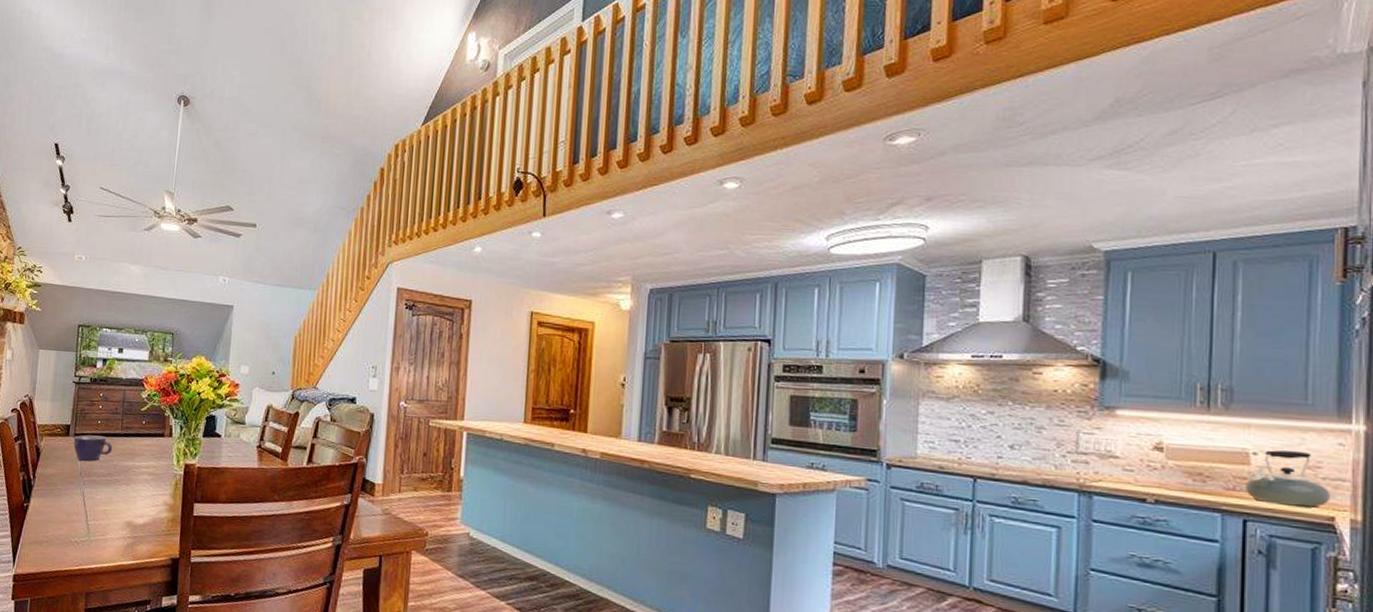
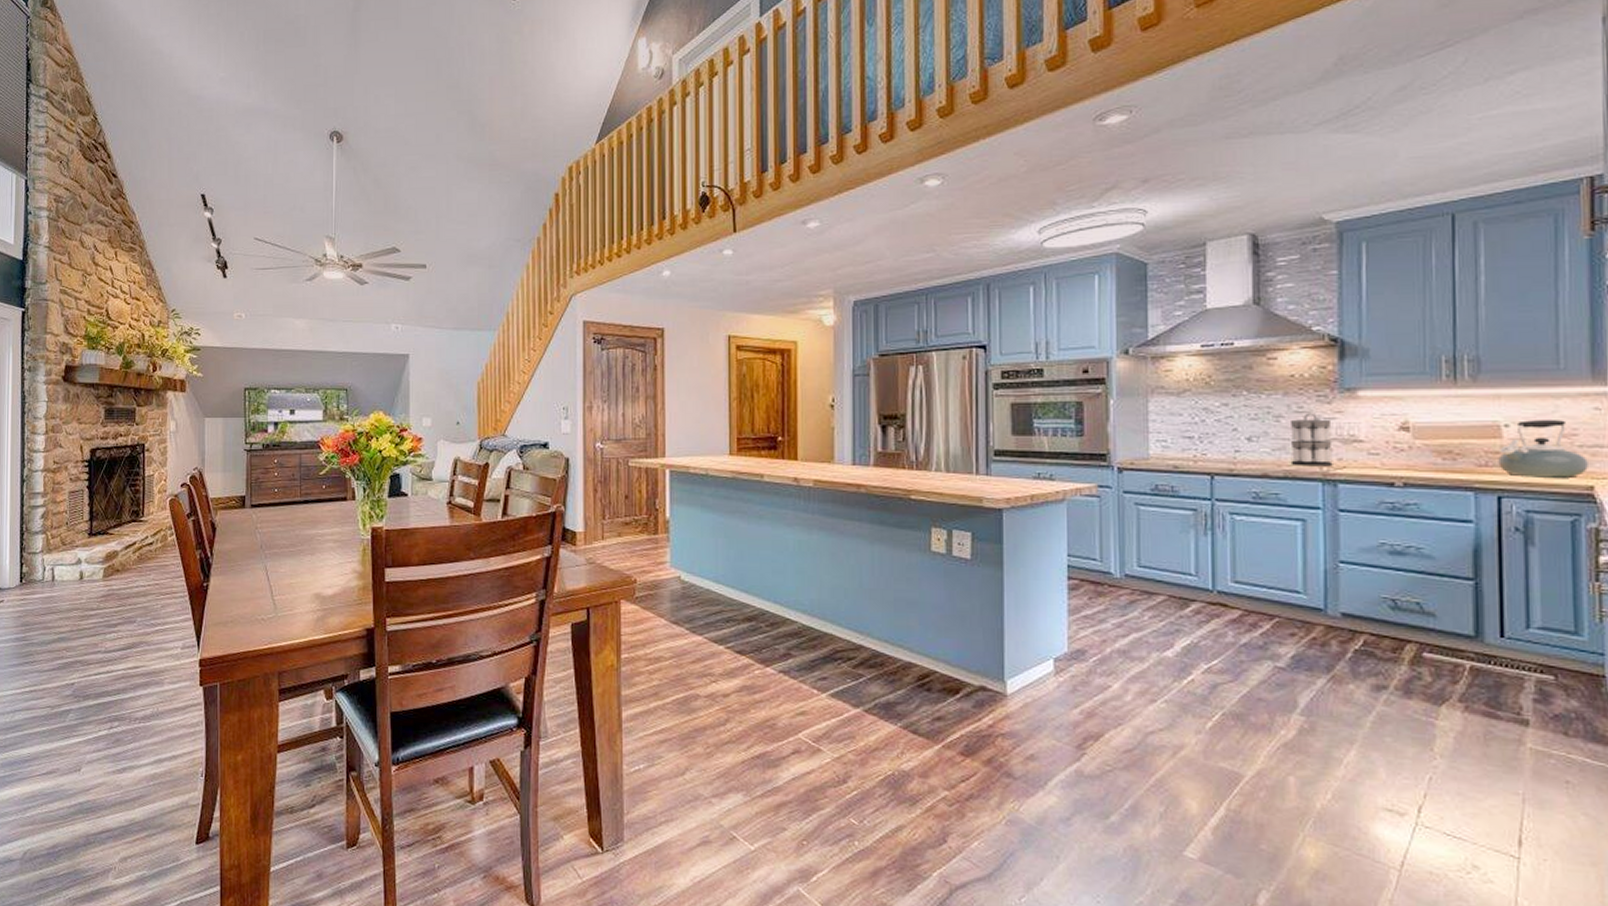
cup: present [73,434,113,462] -> none [250,505,293,534]
spice rack: none [1049,427,1091,479] -> present [1290,413,1333,467]

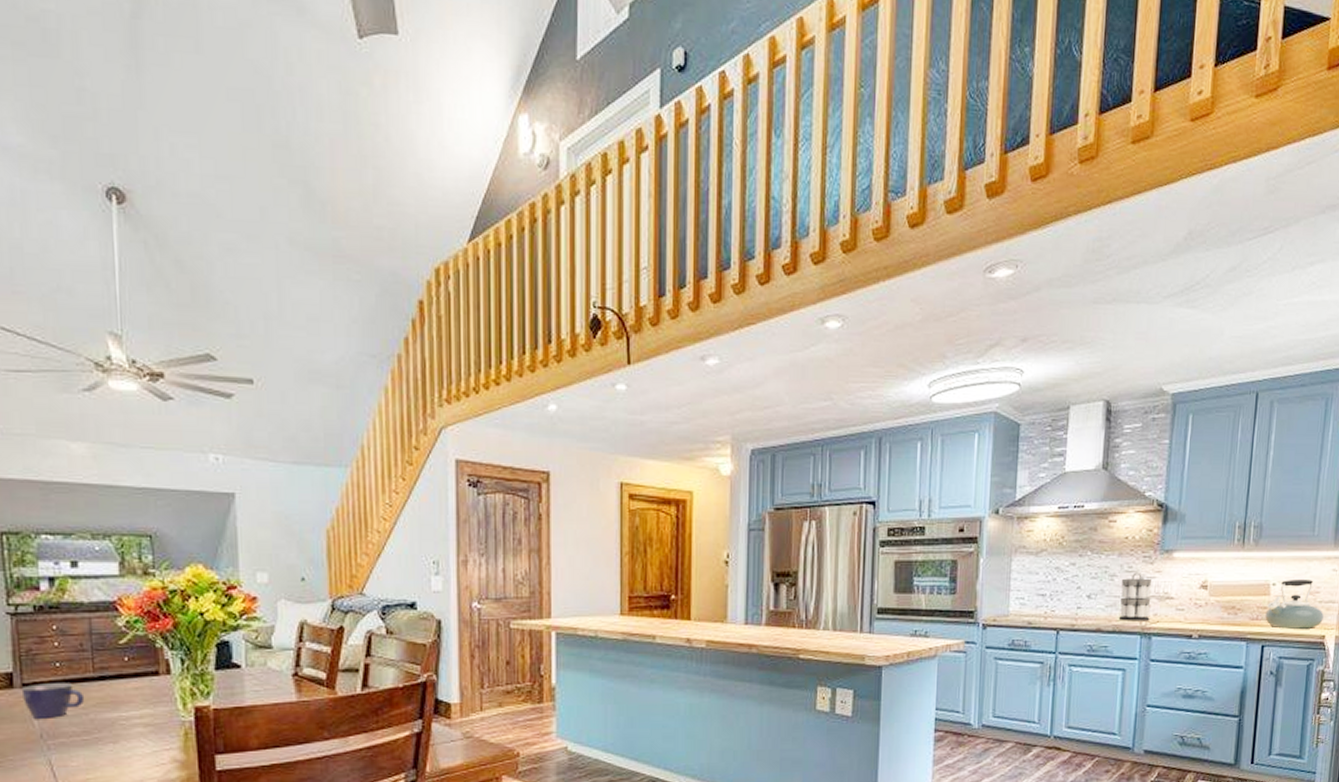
cup: none [250,505,293,534] -> present [21,683,85,720]

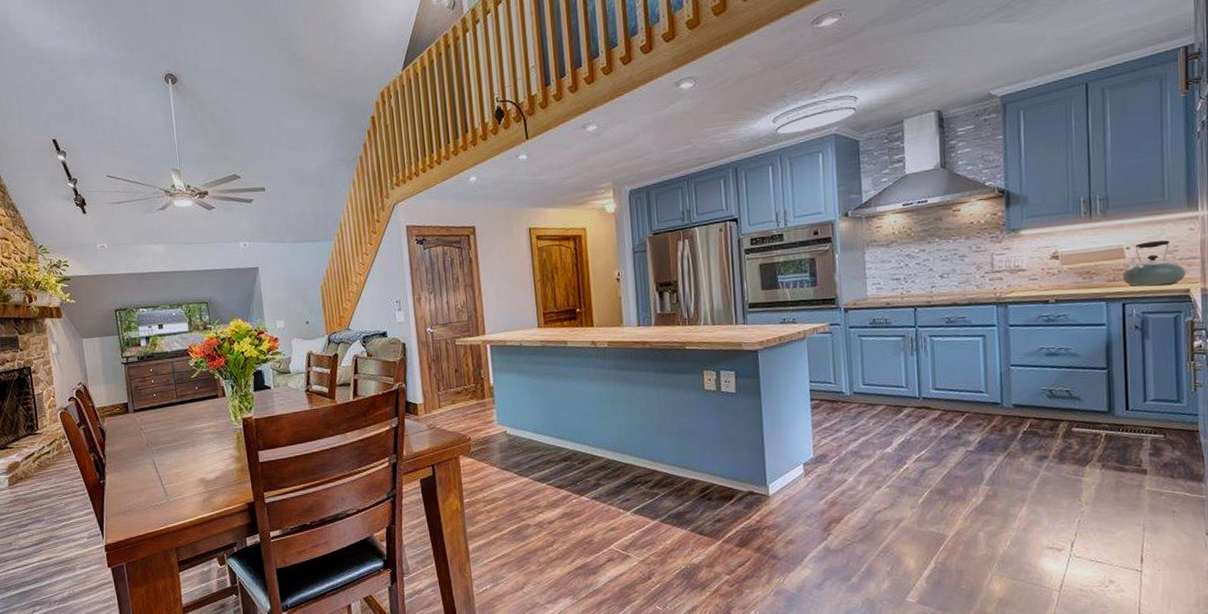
cup: present [21,683,85,720] -> none [133,407,173,434]
spice rack: present [1118,572,1153,621] -> none [972,251,1004,294]

